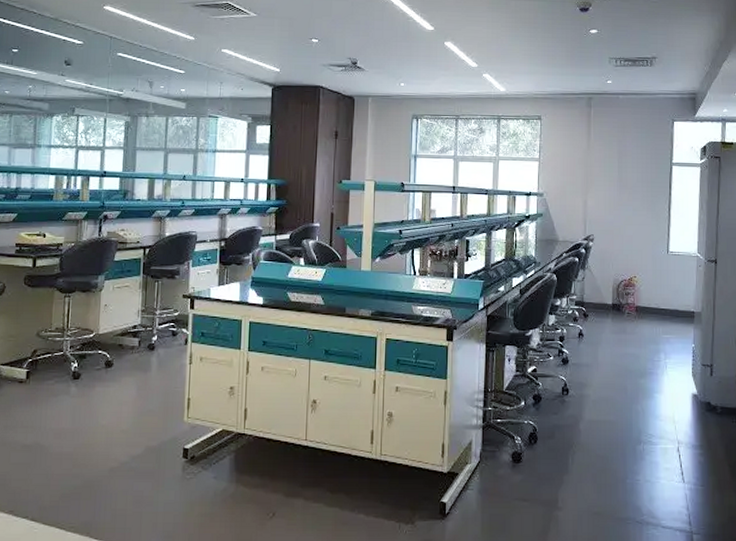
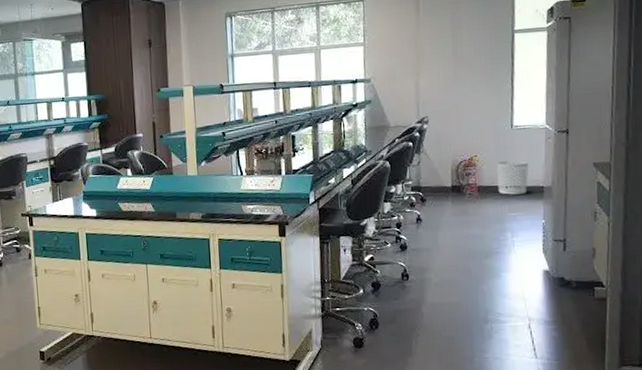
waste bin: none [653,284,682,317] -> present [497,161,529,195]

